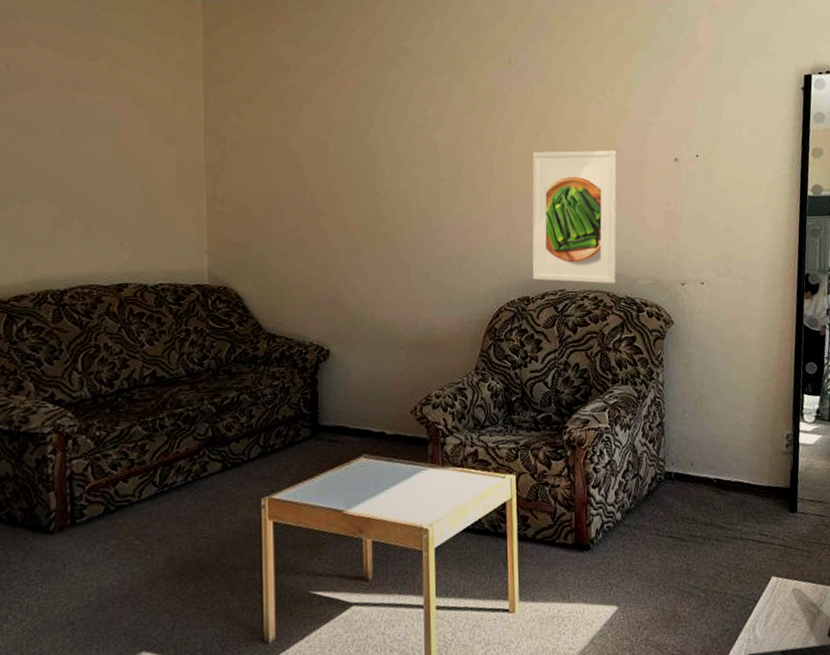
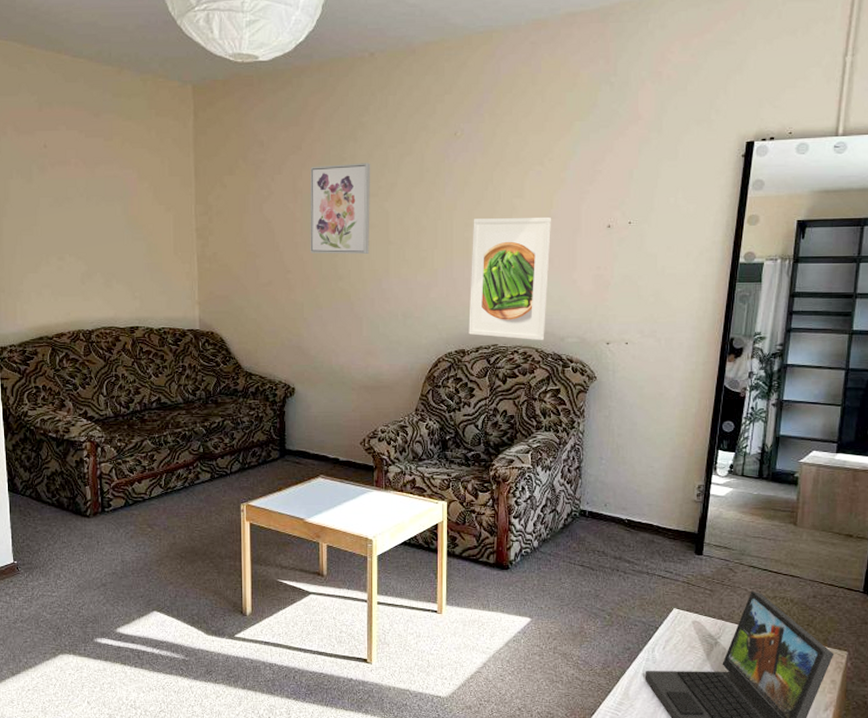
wall art: none [345,91,417,193] -> present [310,163,371,254]

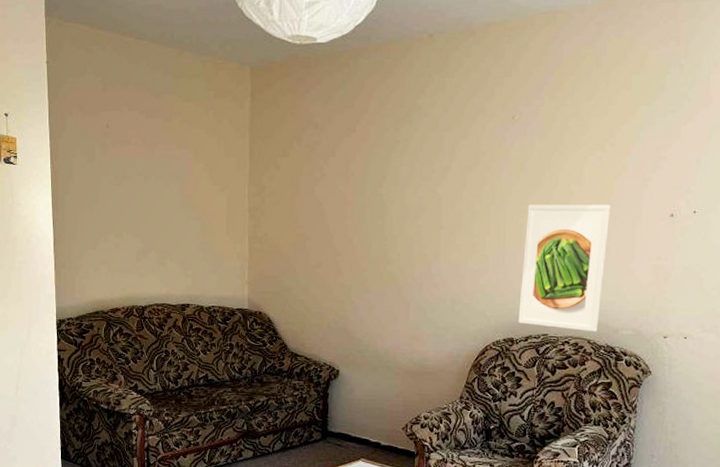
wall art: present [310,163,371,254] -> none [360,146,425,238]

